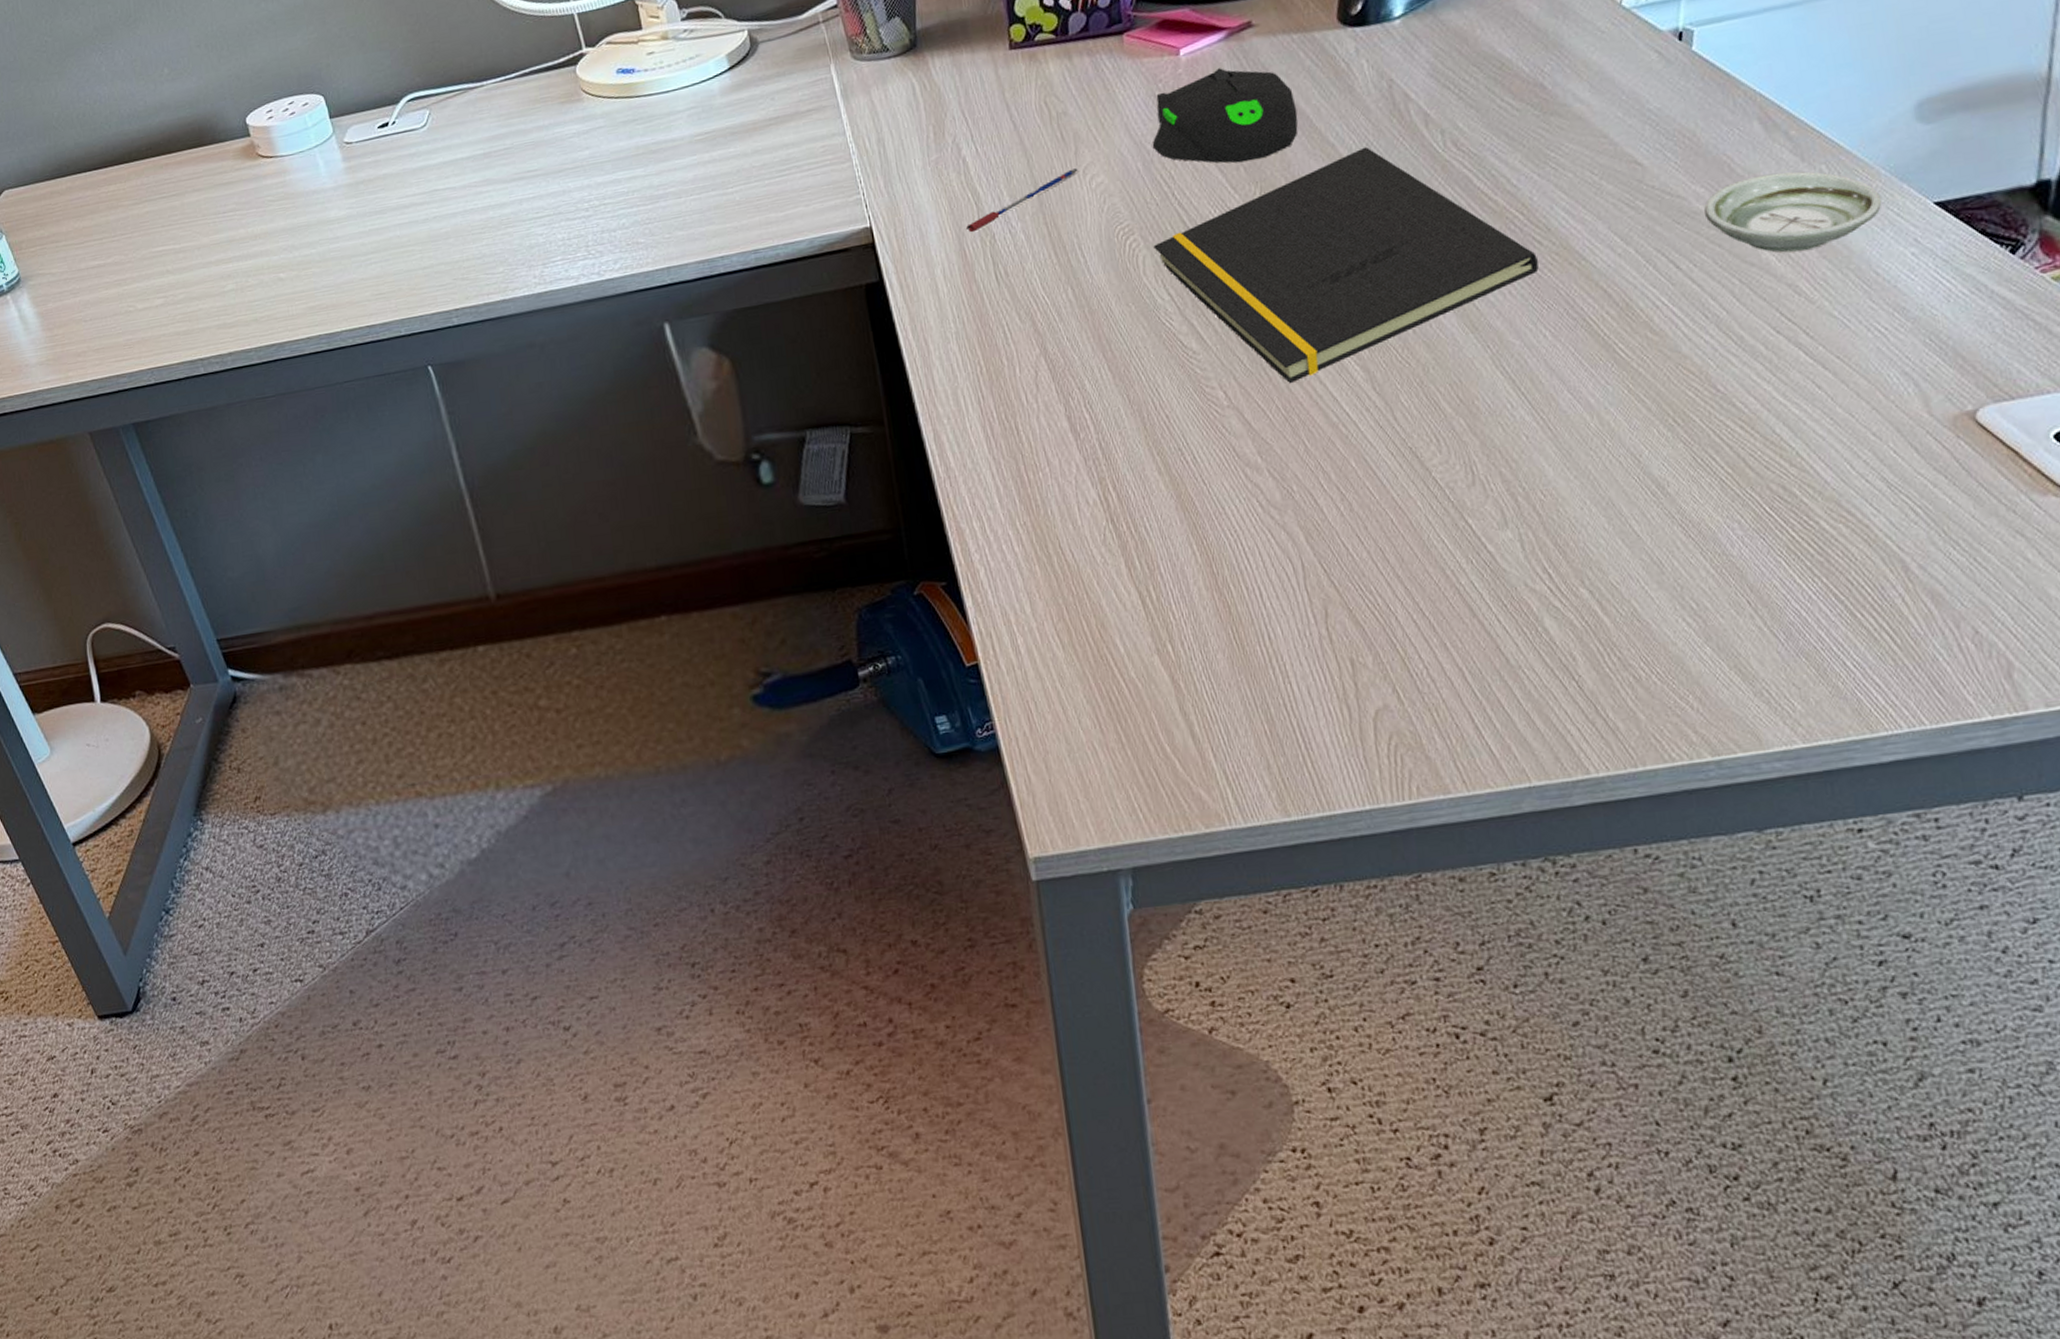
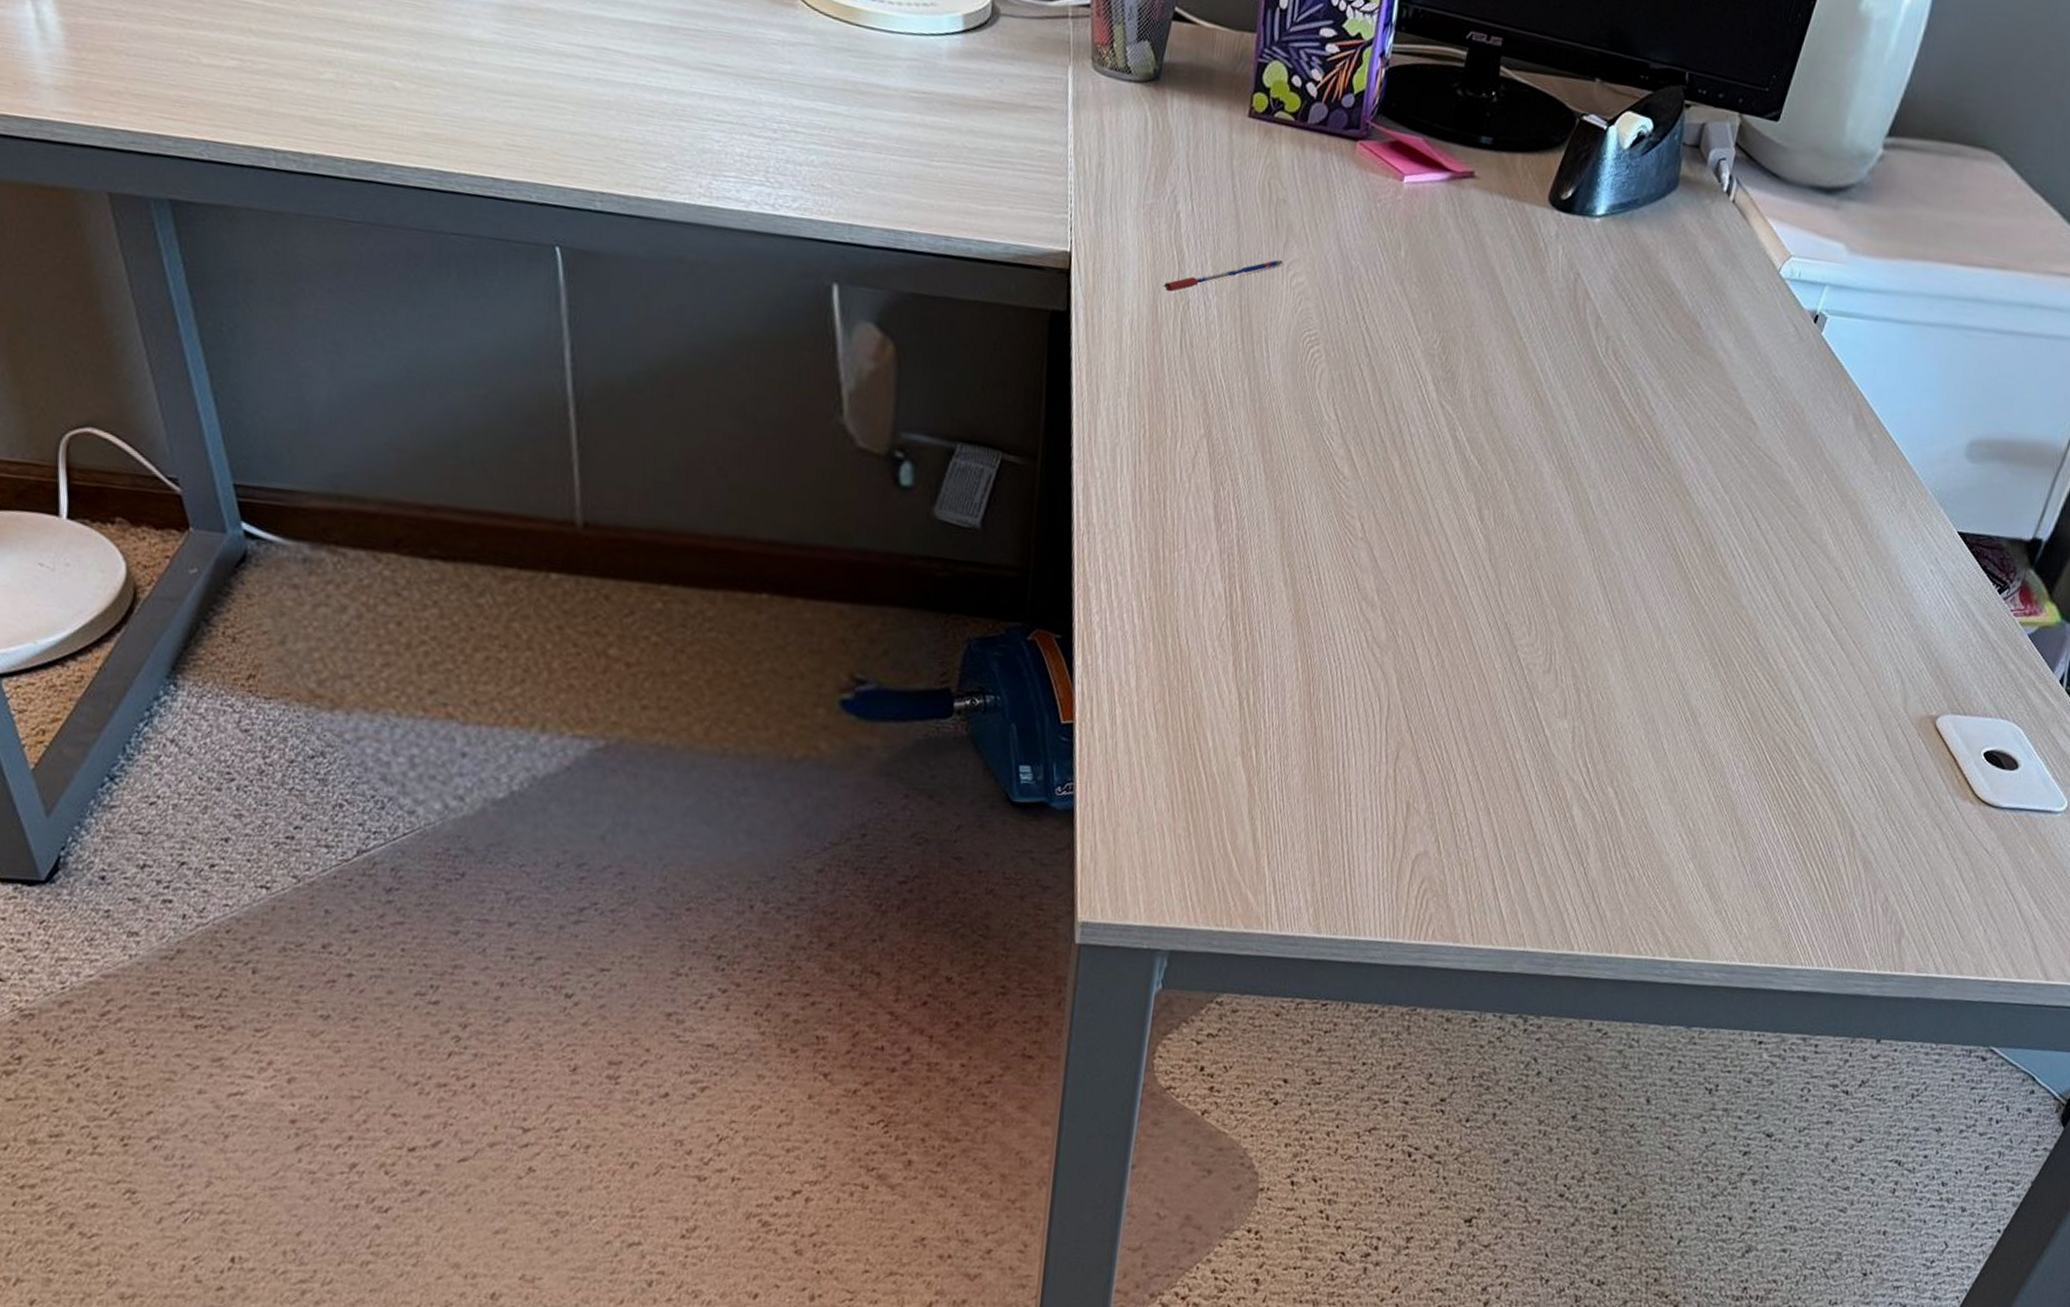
computer mouse: present [1152,68,1298,163] -> none [1356,207,1493,310]
notepad: present [1153,146,1539,383] -> none [1333,329,1654,533]
saucer: present [1704,171,1882,253] -> none [1791,464,1923,543]

